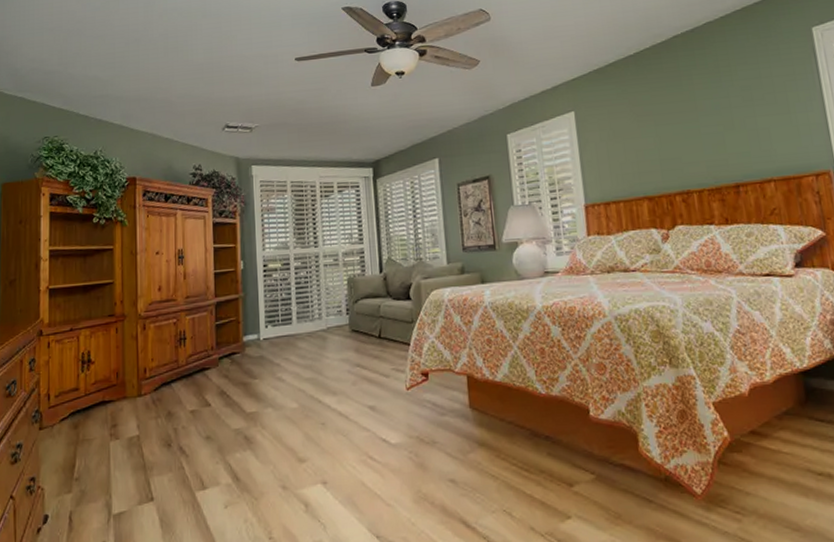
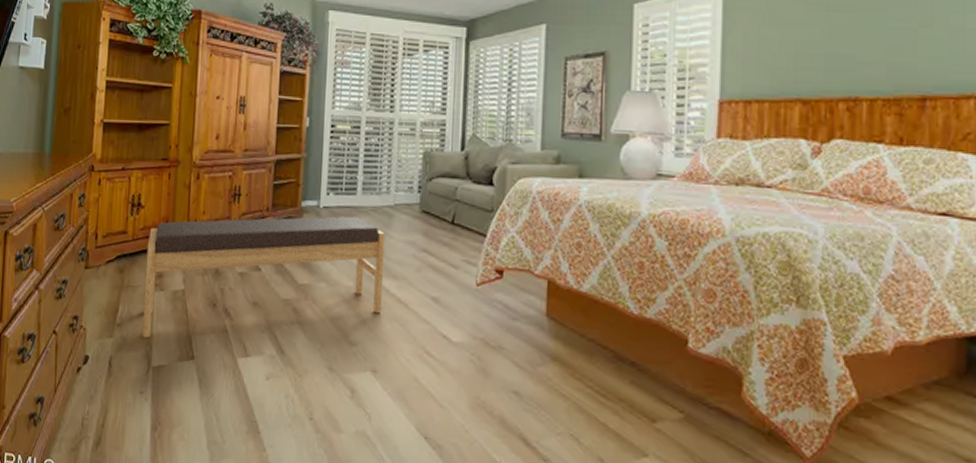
bench: none [100,343,326,488] -> present [142,216,386,339]

